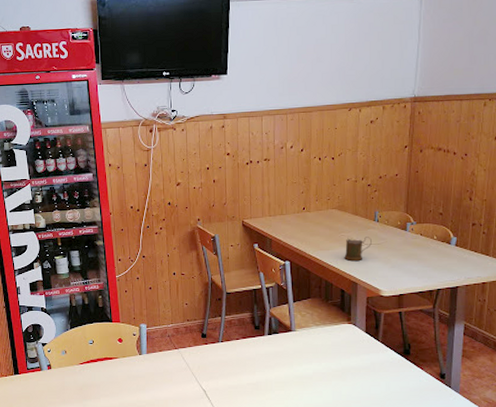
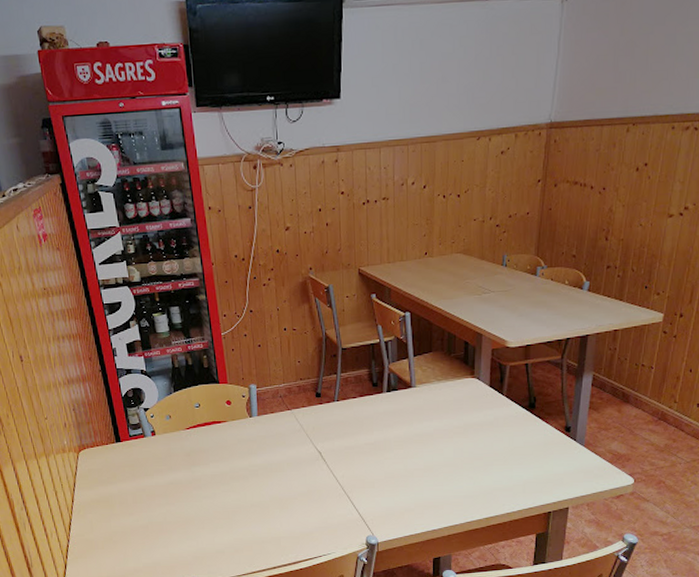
beer mug: present [344,237,372,262] -> none [469,283,499,311]

